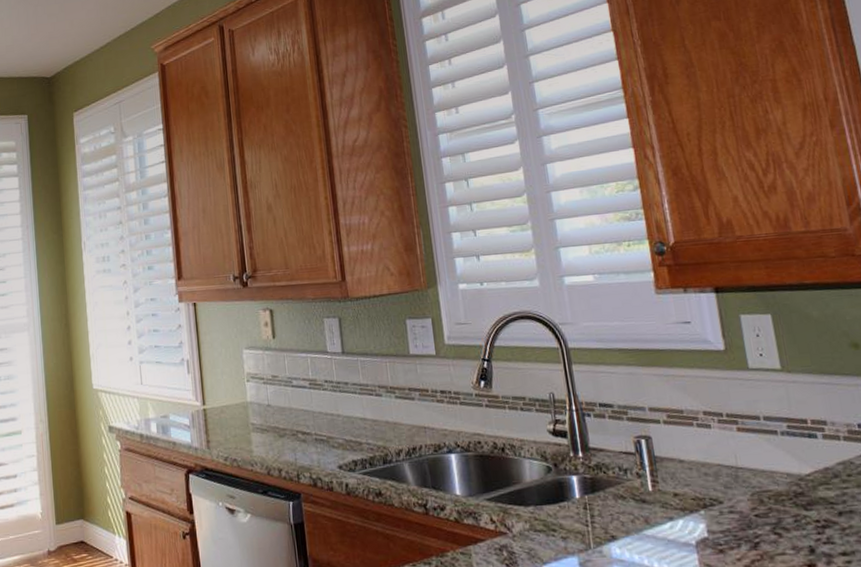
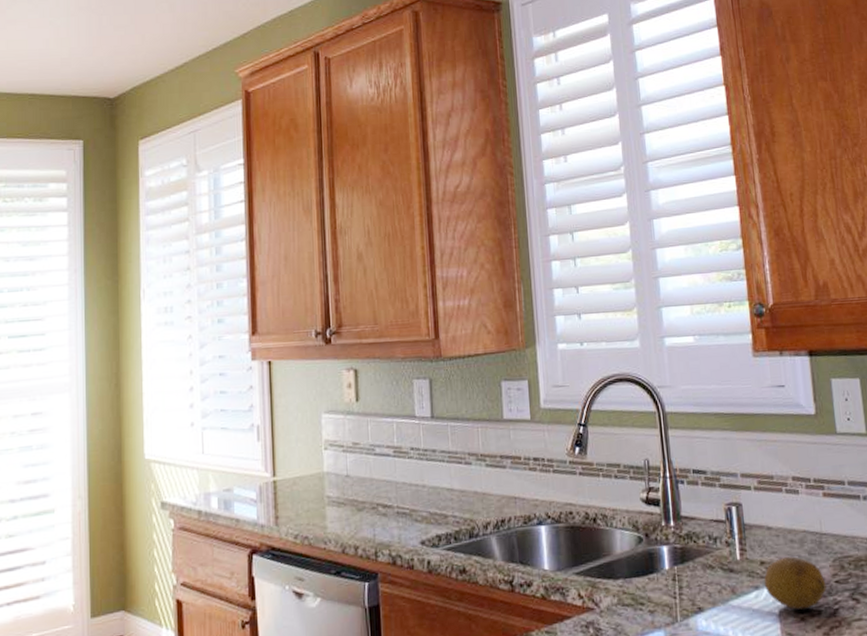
fruit: none [678,489,746,542] -> present [764,557,827,610]

